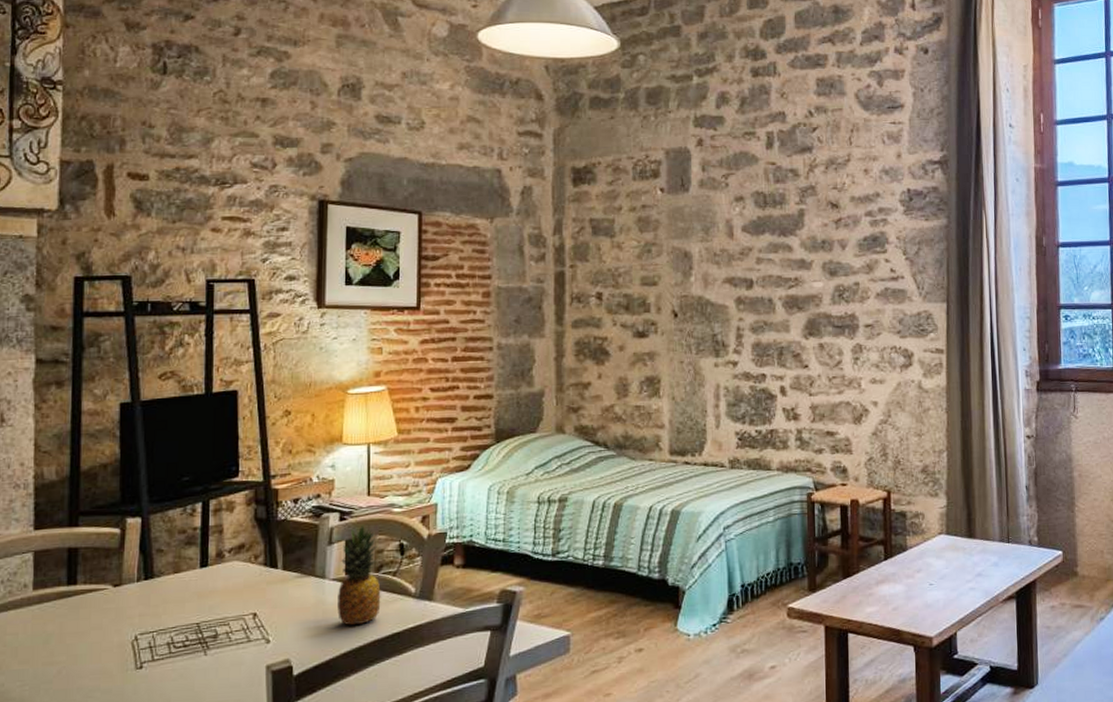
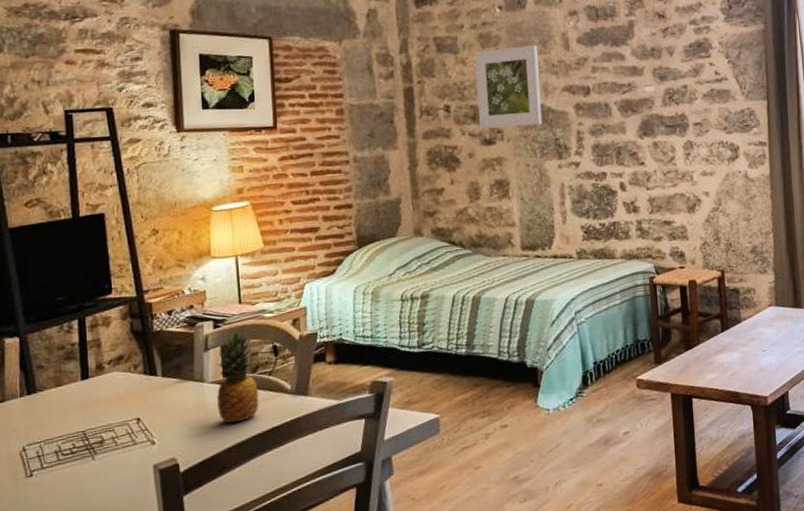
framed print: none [632,232,700,320] -> present [475,45,542,129]

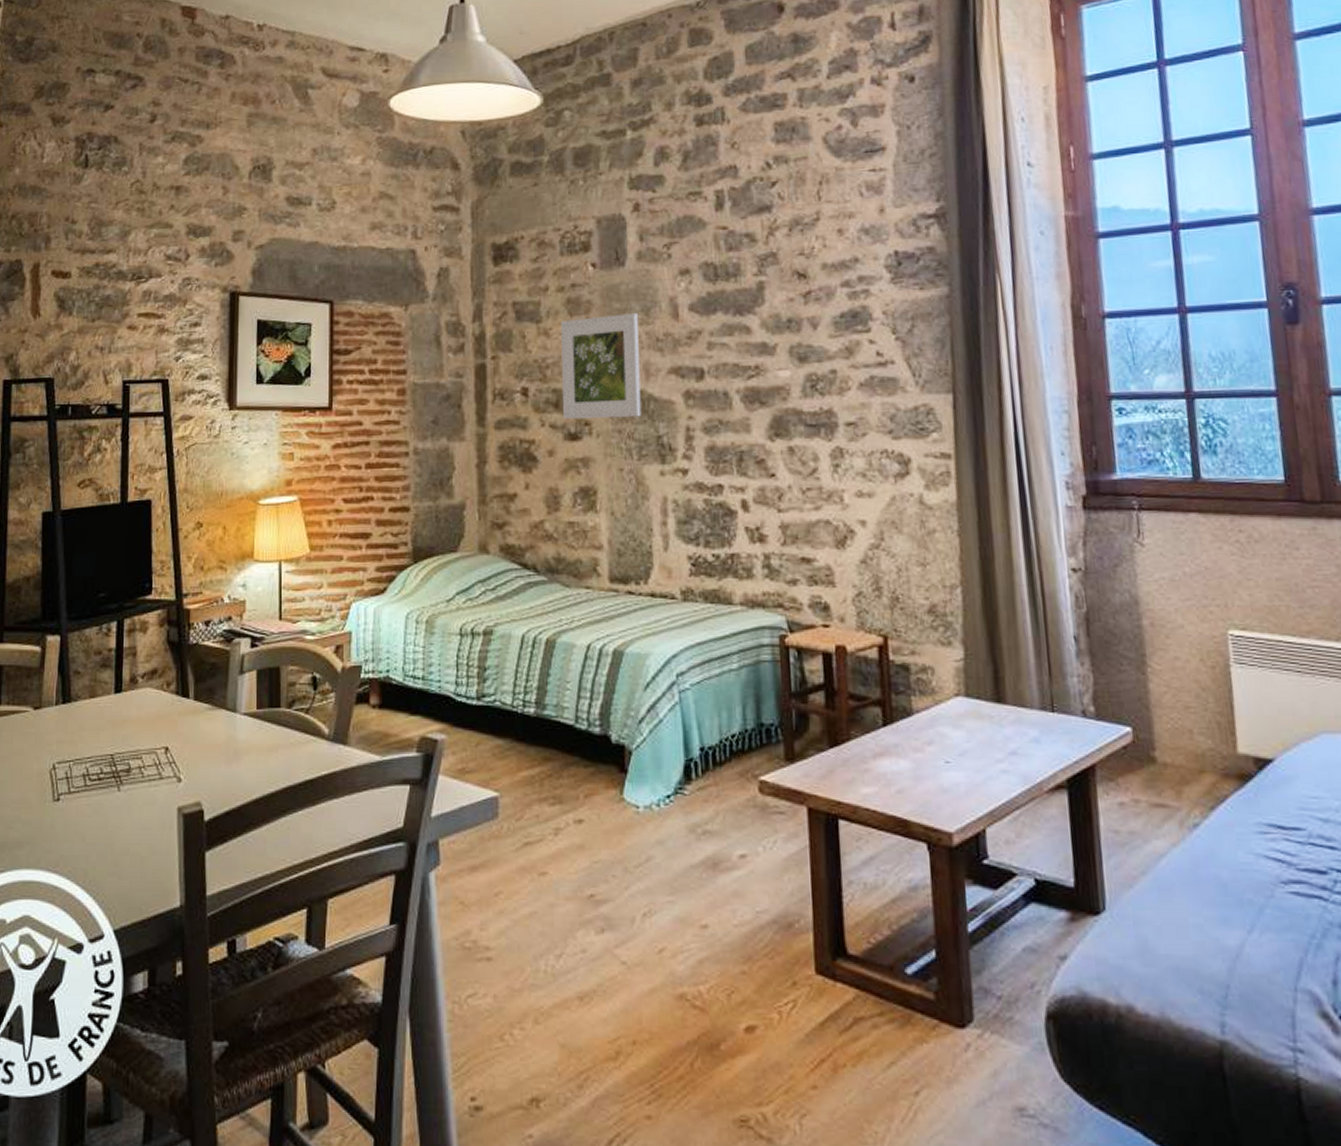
fruit: present [217,330,259,424] -> none [249,653,293,769]

